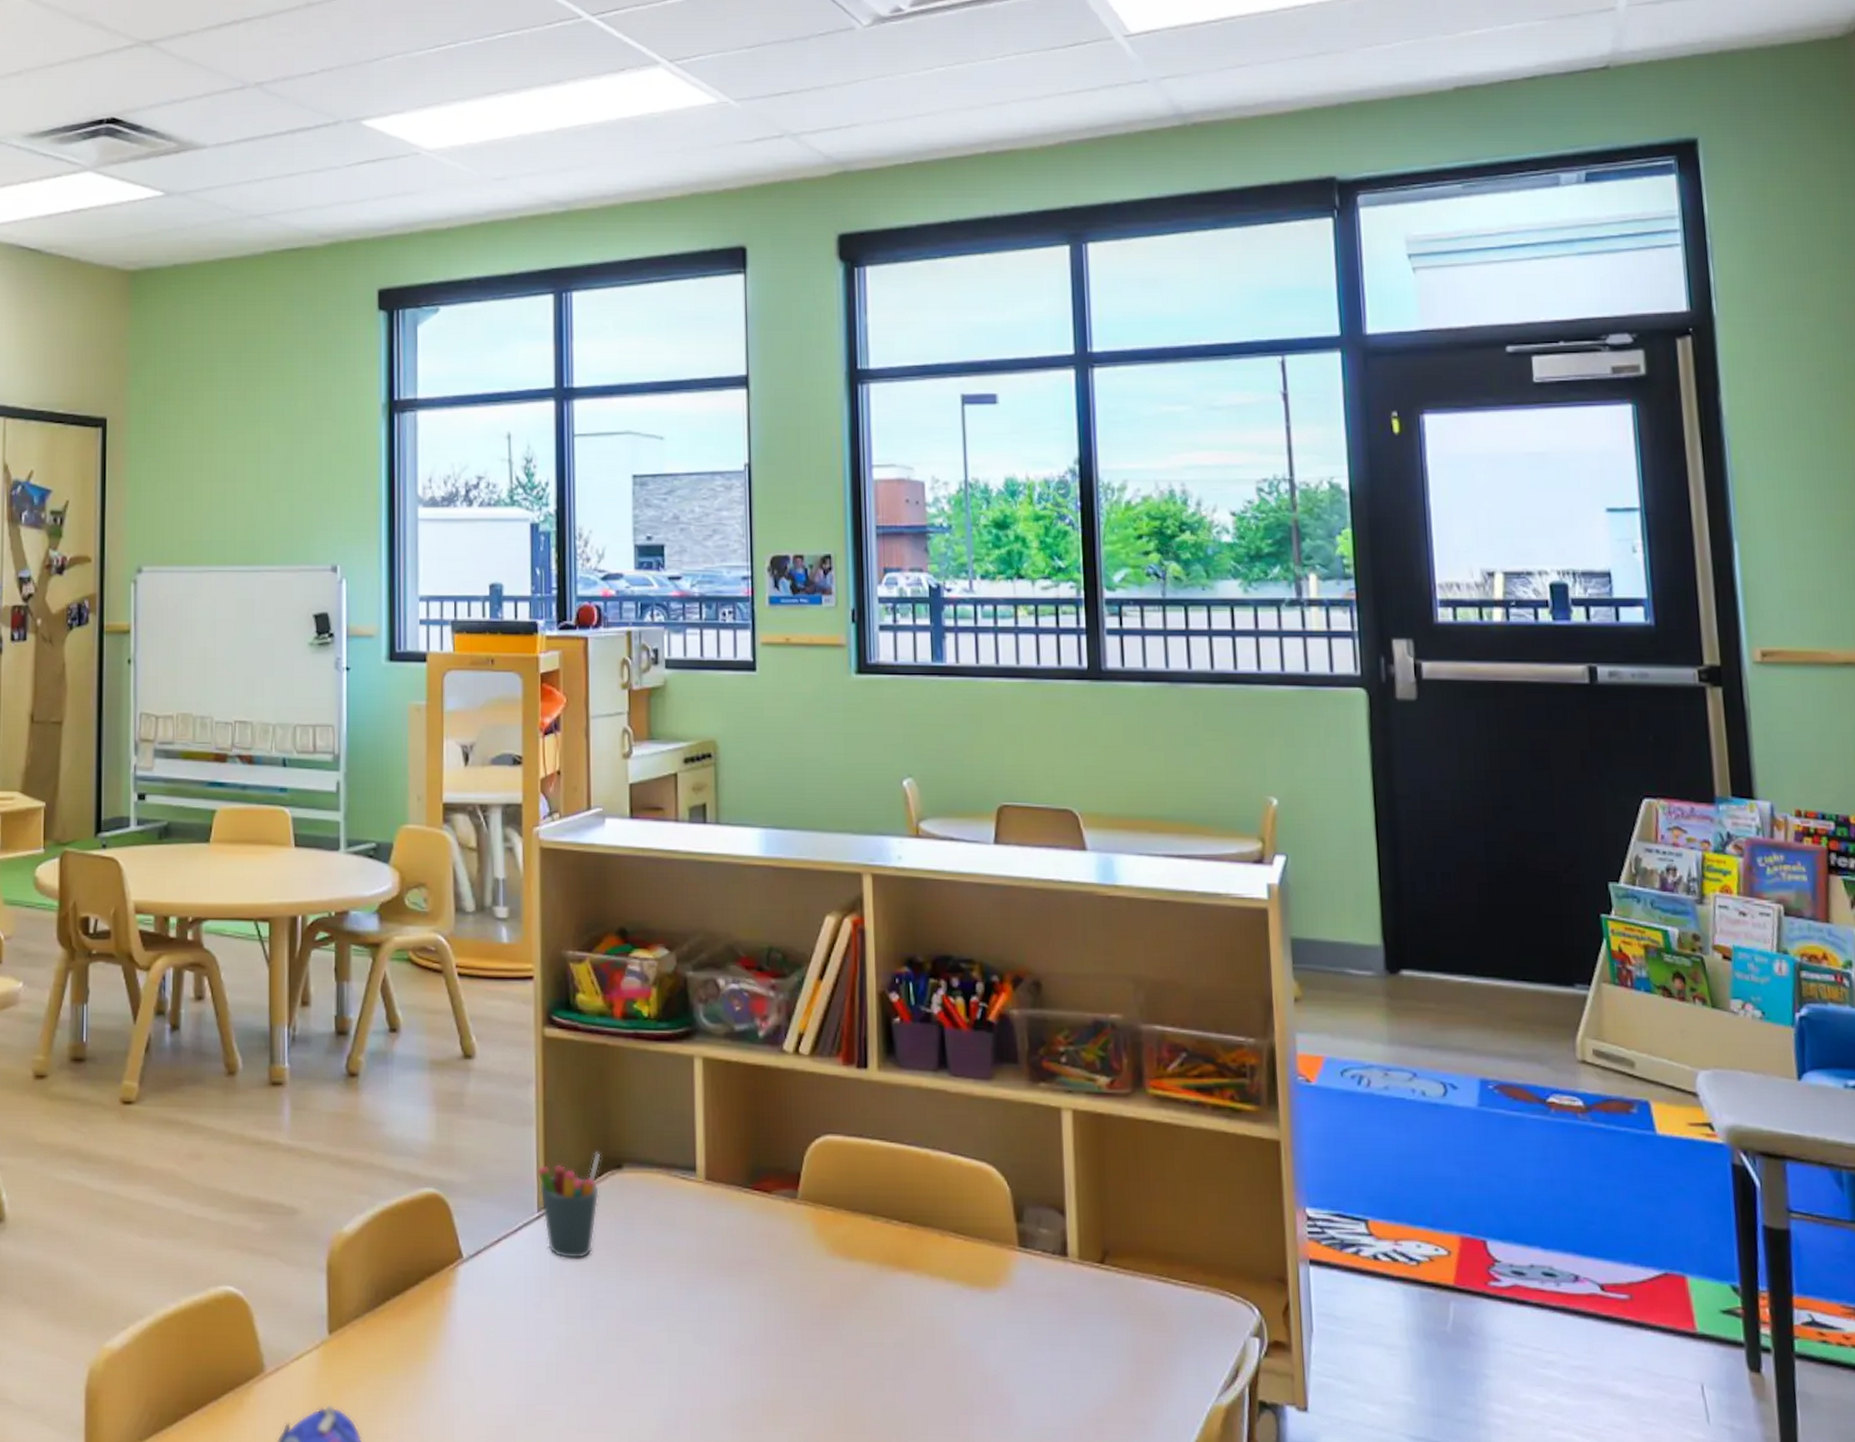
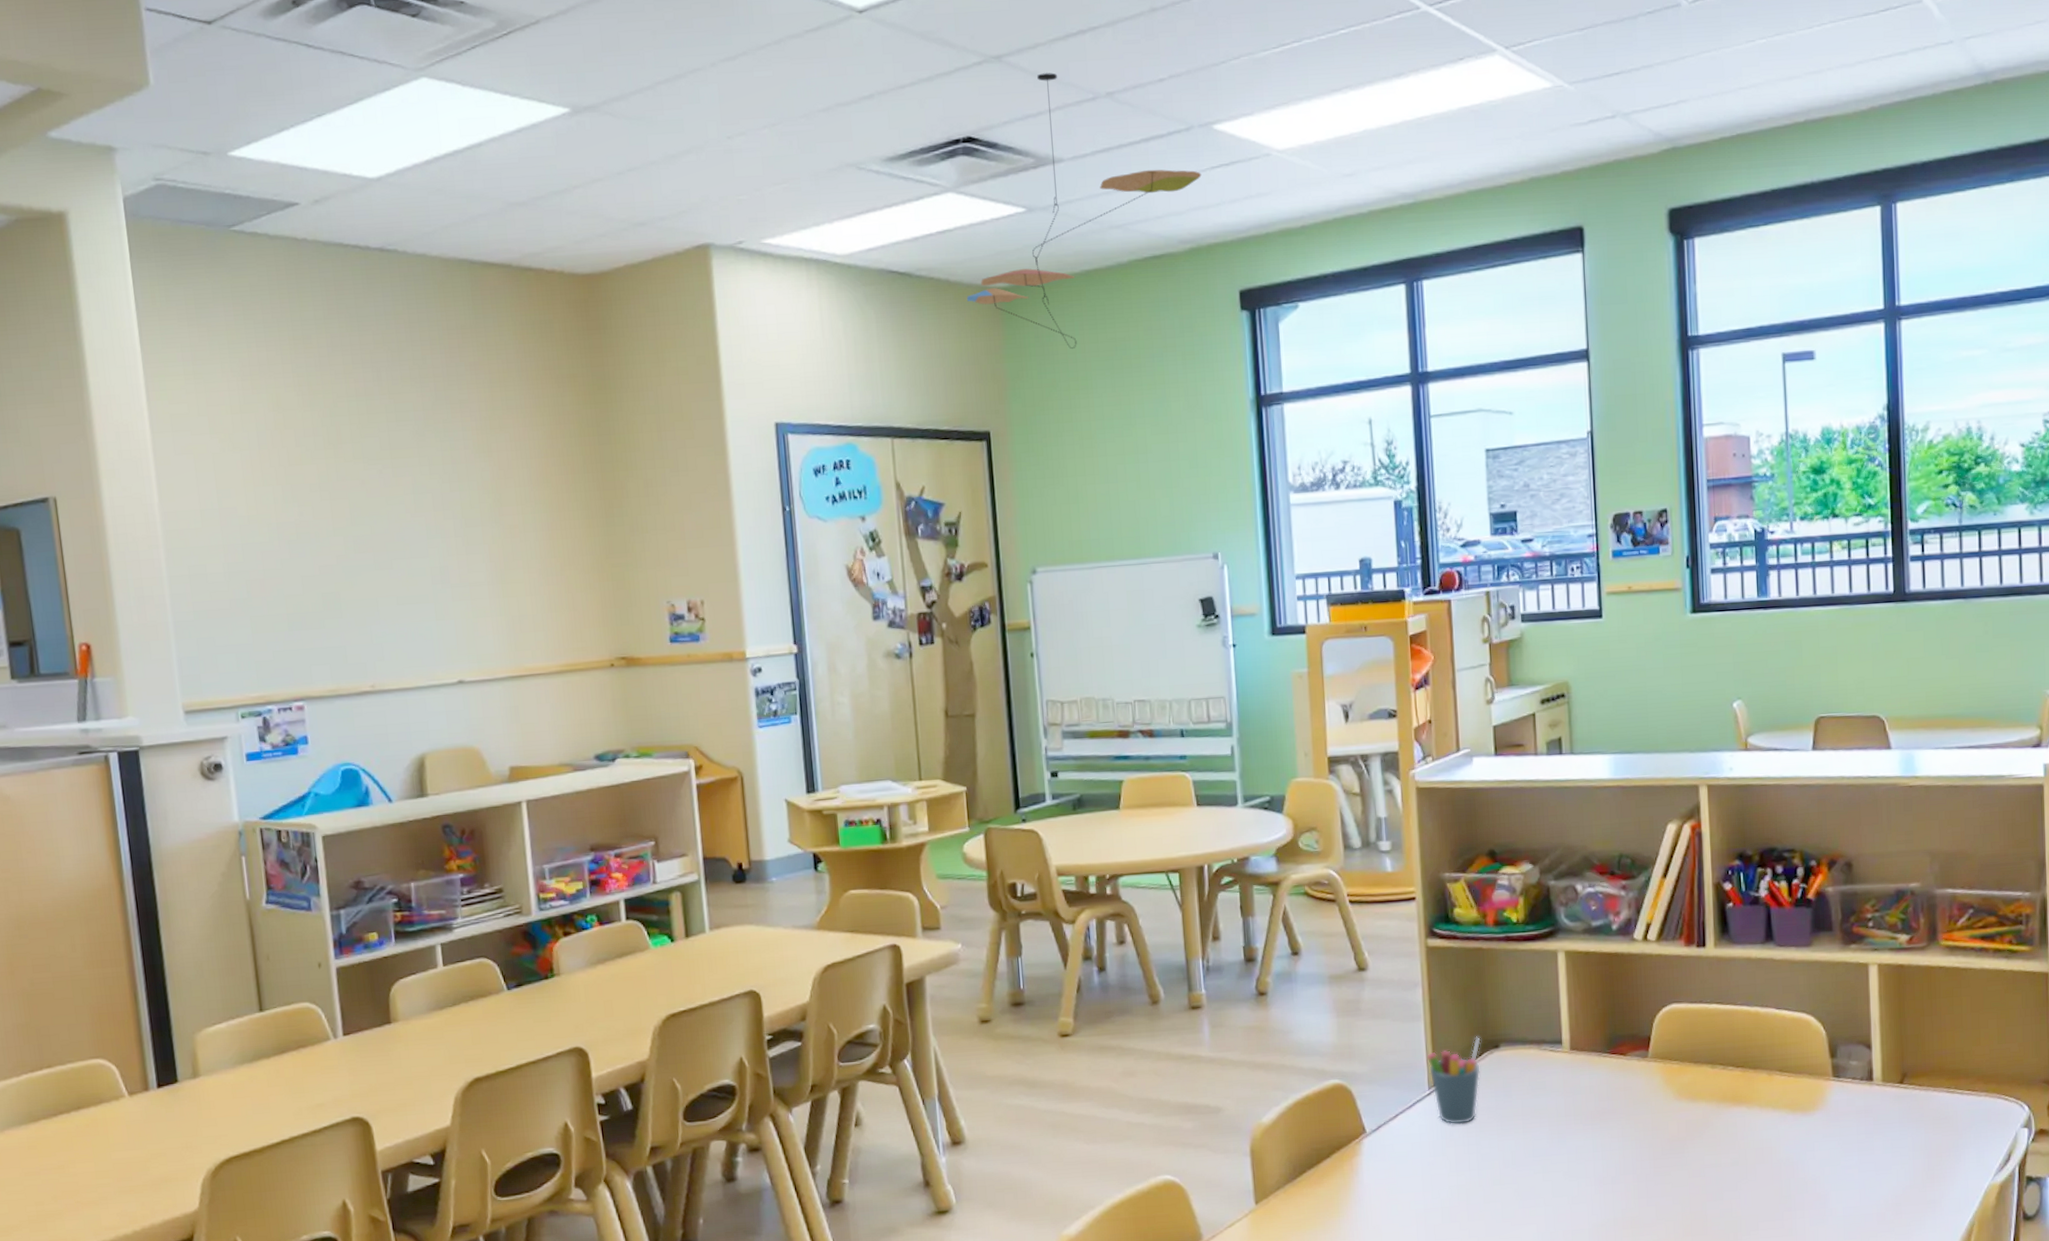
ceiling mobile: none [95,60,347,338] -> present [966,73,1202,349]

